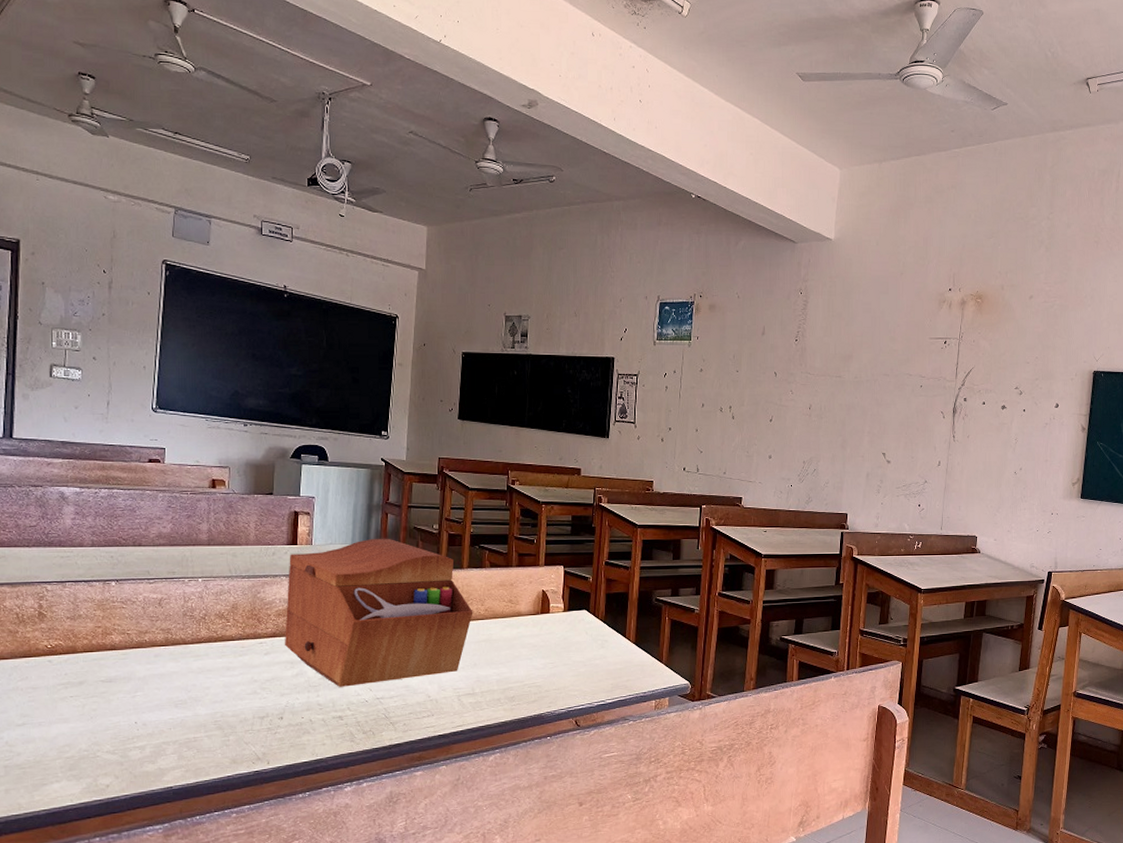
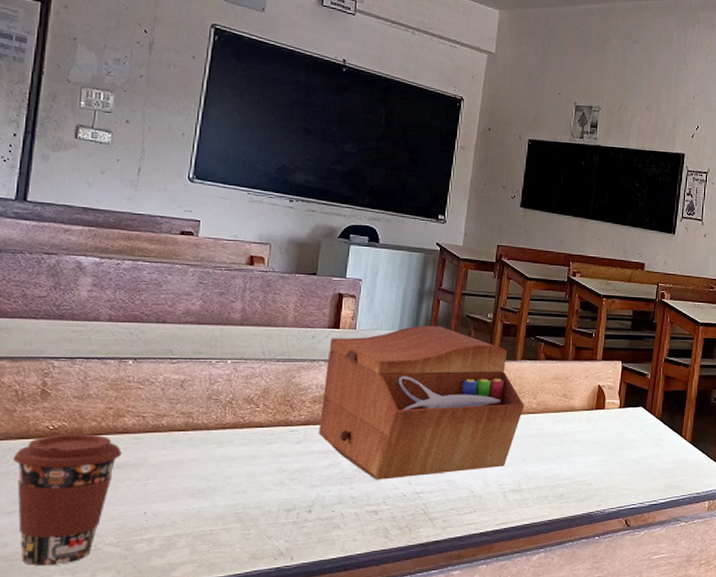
coffee cup: none [19,651,112,772] -> present [13,434,122,566]

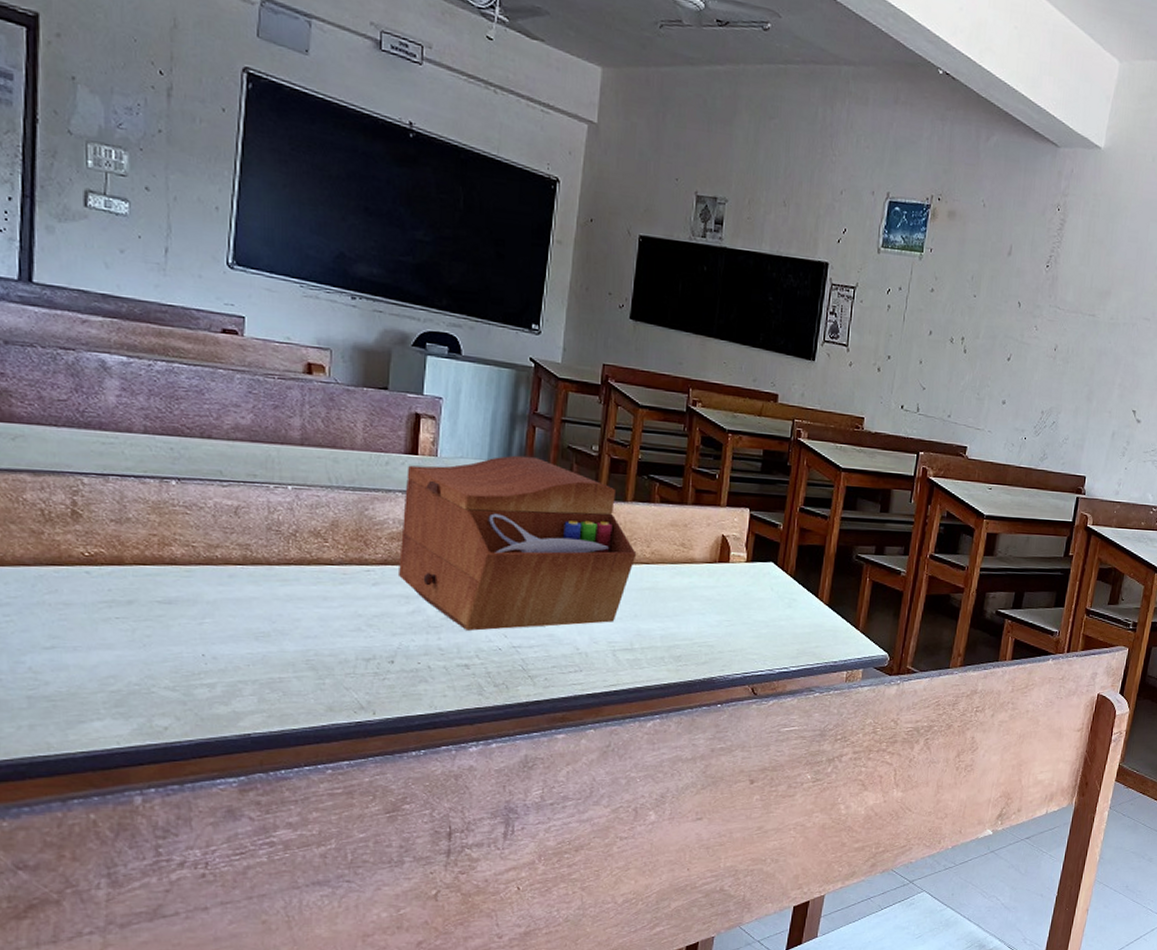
coffee cup: present [13,434,122,566] -> none [45,562,171,708]

